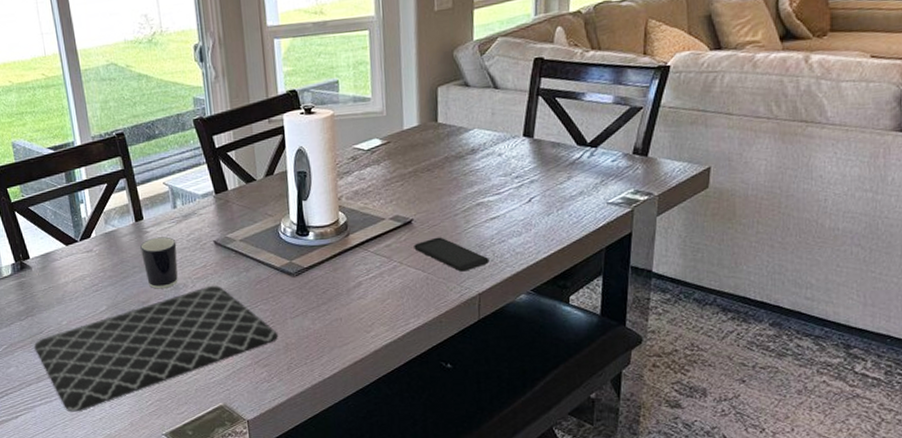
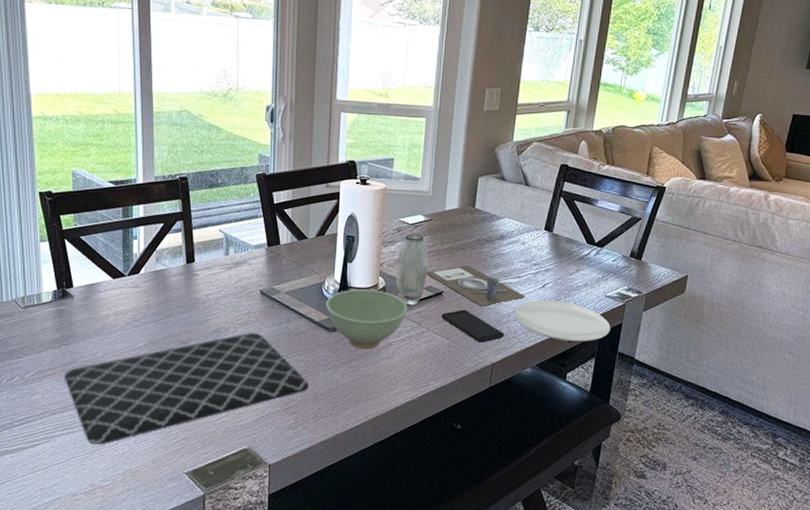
mug: present [140,236,178,289] -> none [188,281,224,331]
bowl: none [284,226,376,292] -> present [326,289,408,350]
vase: none [356,160,392,239] -> present [396,233,428,305]
place setting: none [390,187,510,231] -> present [426,265,526,306]
plate: none [499,215,618,261] -> present [515,299,610,342]

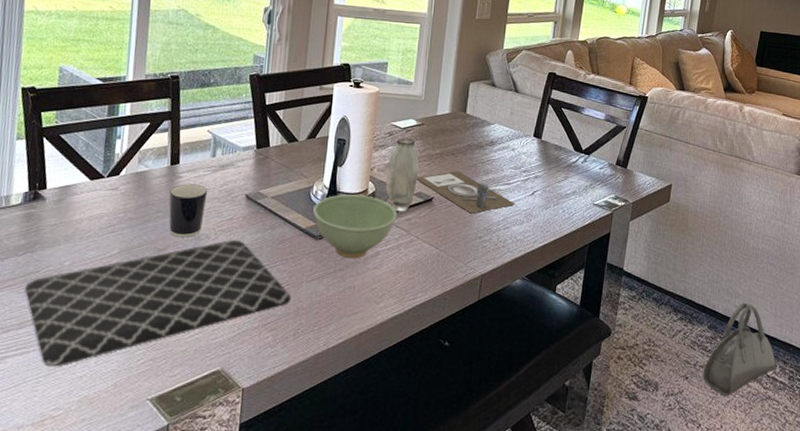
mug: none [188,281,224,331] -> present [168,183,208,238]
mobile phone: present [441,309,504,343] -> none [431,217,494,252]
plate: present [515,299,610,342] -> none [505,207,599,252]
handbag: none [712,389,787,476] -> present [703,302,776,397]

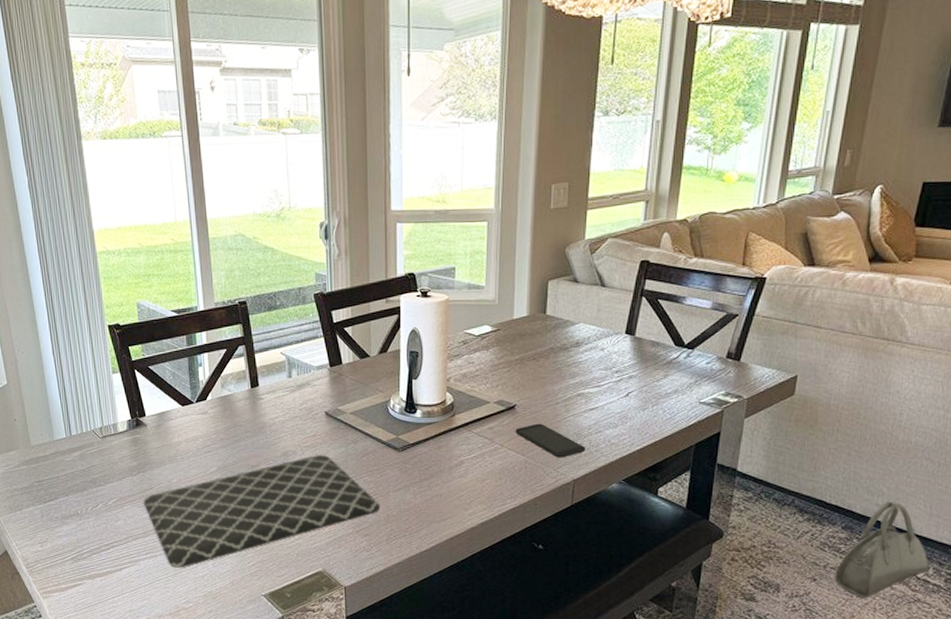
mug: present [168,183,208,238] -> none [254,404,289,454]
bowl: present [313,194,398,259] -> none [393,406,479,469]
vase: present [386,138,419,212] -> none [464,345,497,421]
place setting: present [416,171,516,214] -> none [496,376,608,419]
mobile phone: none [431,217,494,252] -> present [515,423,586,458]

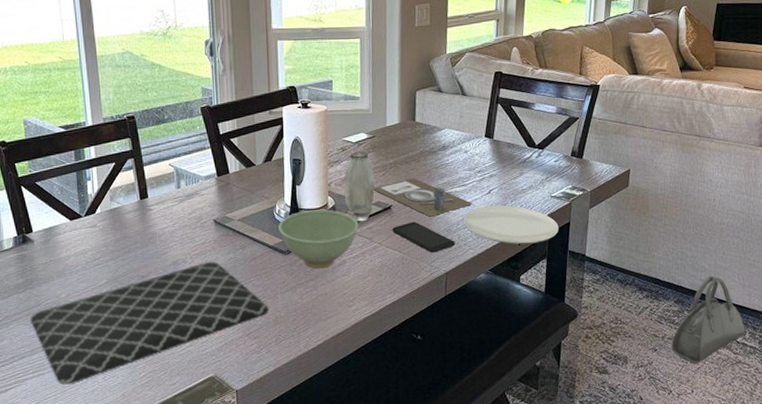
bowl: none [393,406,479,469] -> present [278,209,359,269]
vase: none [464,345,497,421] -> present [344,151,375,222]
place setting: none [496,376,608,419] -> present [373,178,473,217]
plate: none [597,409,707,454] -> present [464,205,559,245]

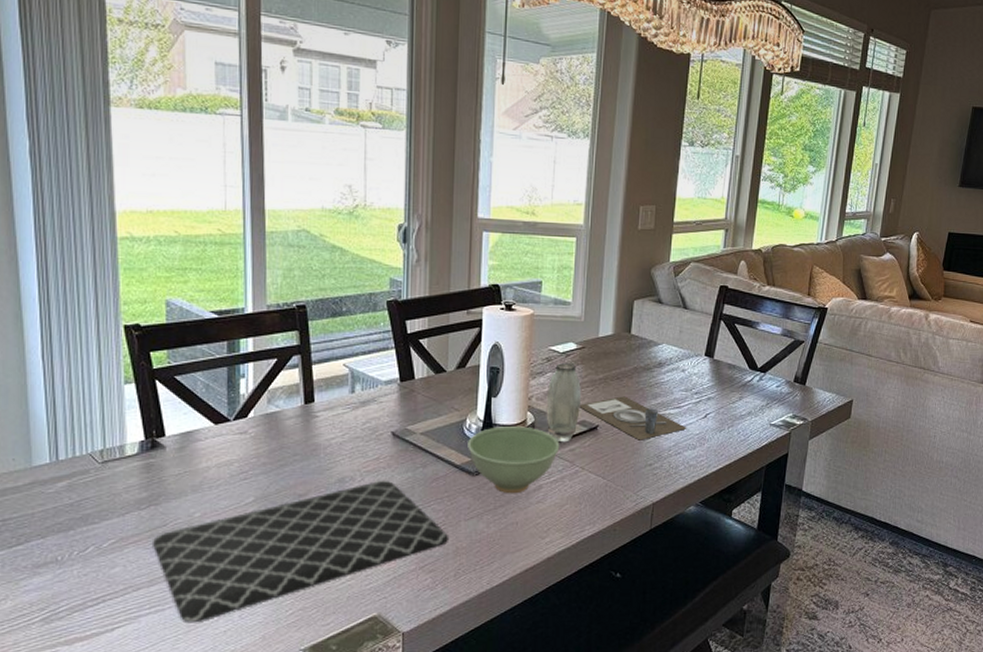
mobile phone: present [392,221,455,253] -> none [597,445,665,481]
plate: present [464,205,559,245] -> none [676,431,776,475]
handbag: present [671,275,745,364] -> none [884,516,958,611]

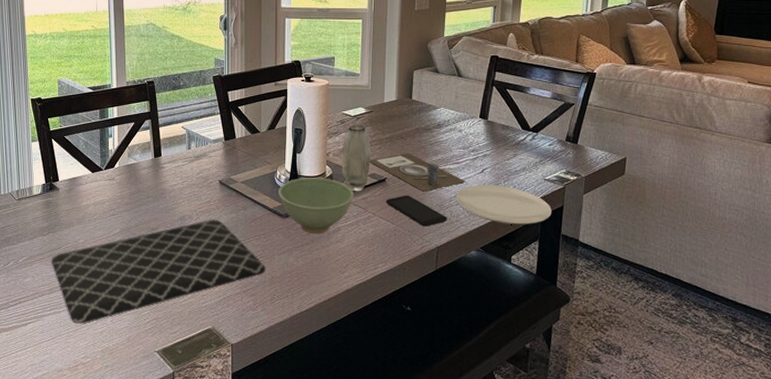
mobile phone: none [597,445,665,481] -> present [386,195,447,227]
plate: none [676,431,776,475] -> present [457,184,552,225]

